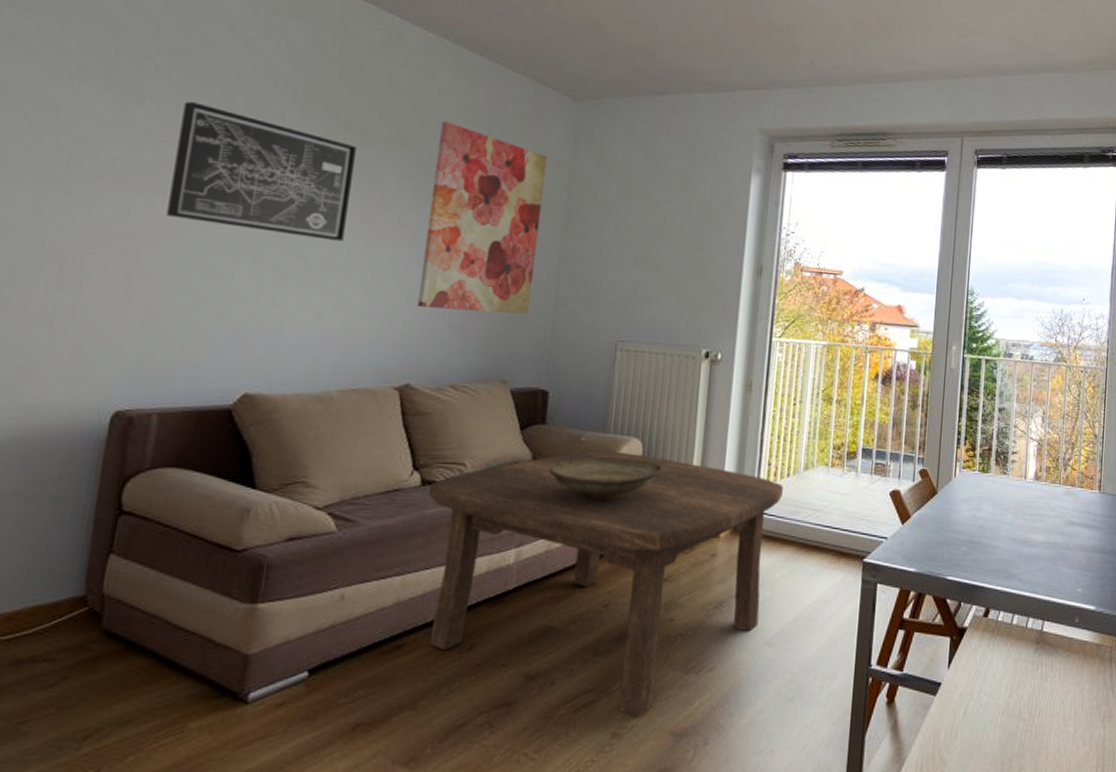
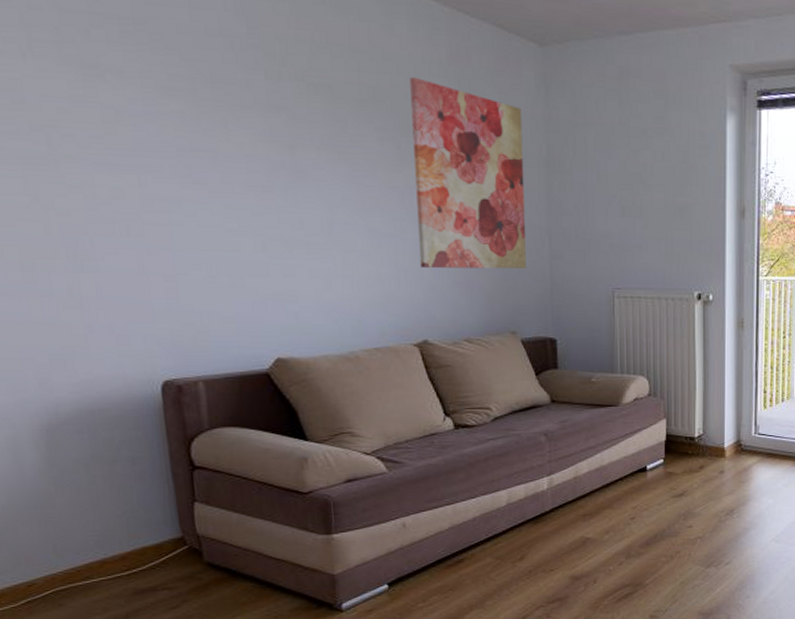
wall art: present [166,101,356,242] -> none [146,72,337,209]
coffee table: present [428,451,783,718] -> none [462,390,779,603]
decorative bowl: present [548,457,662,501] -> none [566,395,669,433]

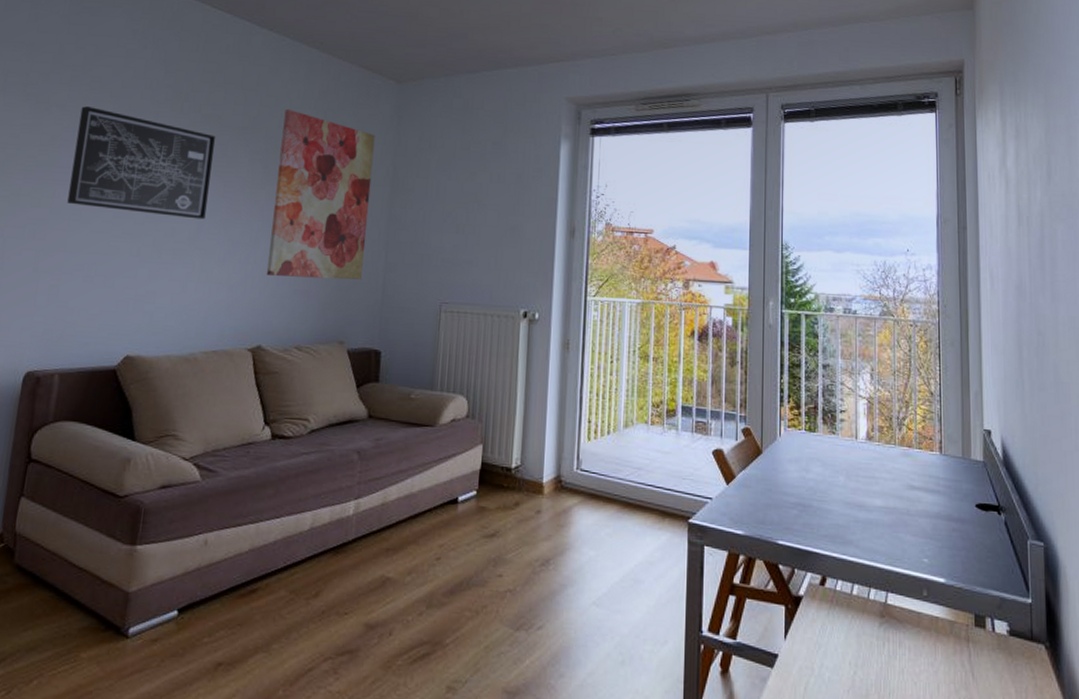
wall art: none [146,72,337,209] -> present [67,106,215,220]

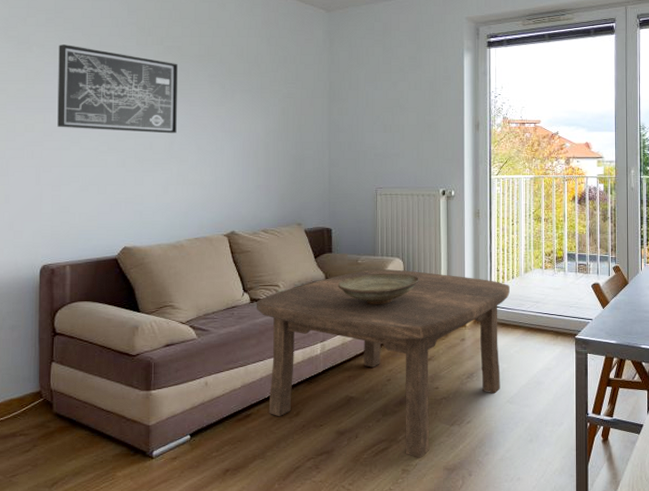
wall art: present [266,108,376,281] -> none [232,38,312,176]
coffee table: none [277,408,604,673] -> present [256,269,510,458]
decorative bowl: none [382,413,487,456] -> present [338,273,419,305]

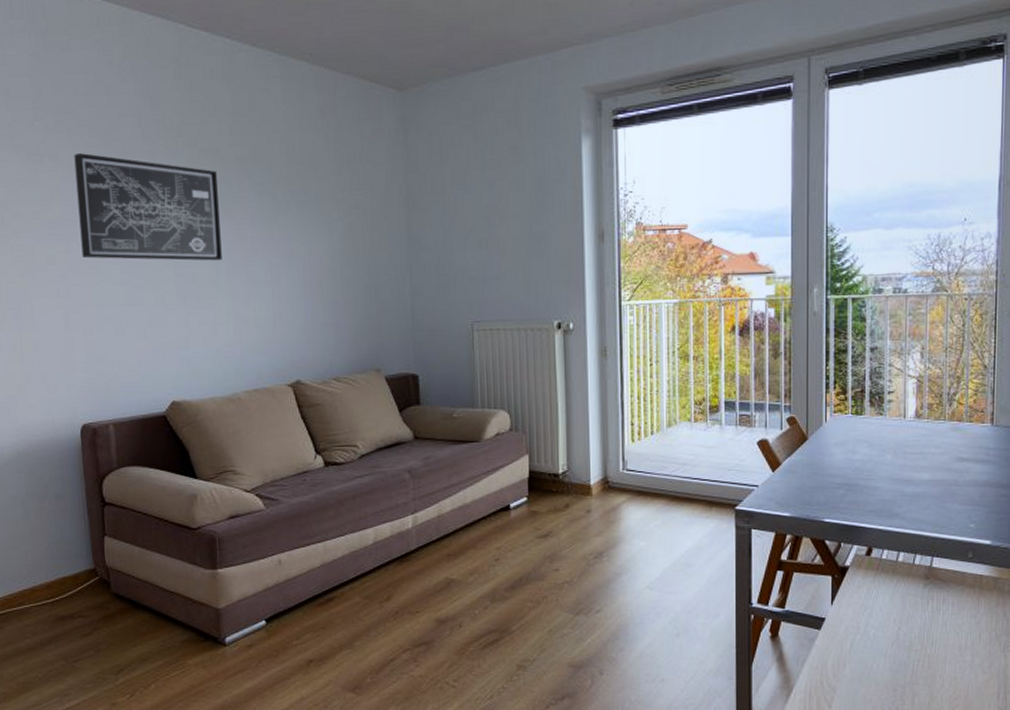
coffee table: present [256,269,510,458] -> none [331,424,648,653]
decorative bowl: present [338,273,419,305] -> none [429,429,531,469]

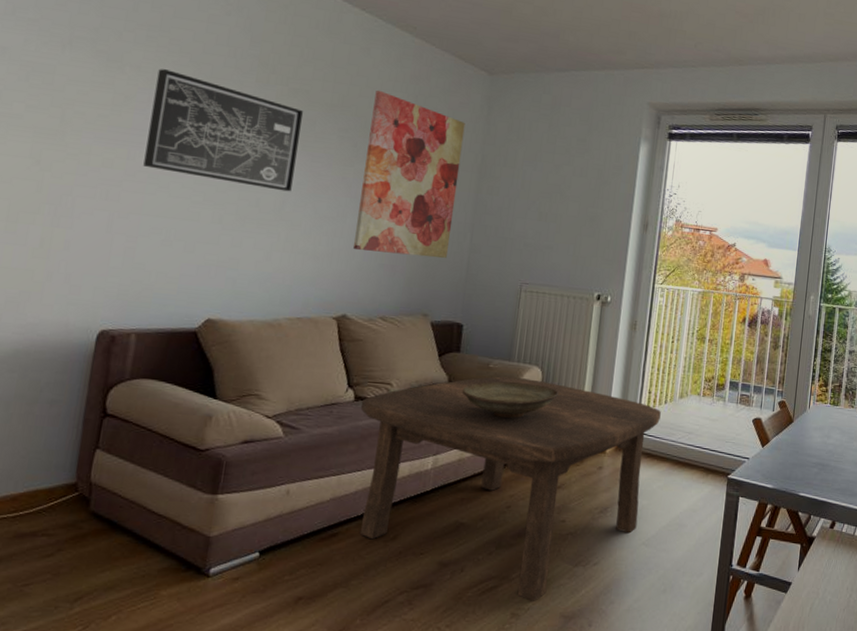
wall art: none [284,133,390,312] -> present [352,90,466,259]
coffee table: none [331,424,648,653] -> present [359,376,661,601]
decorative bowl: none [429,429,531,469] -> present [462,381,558,419]

